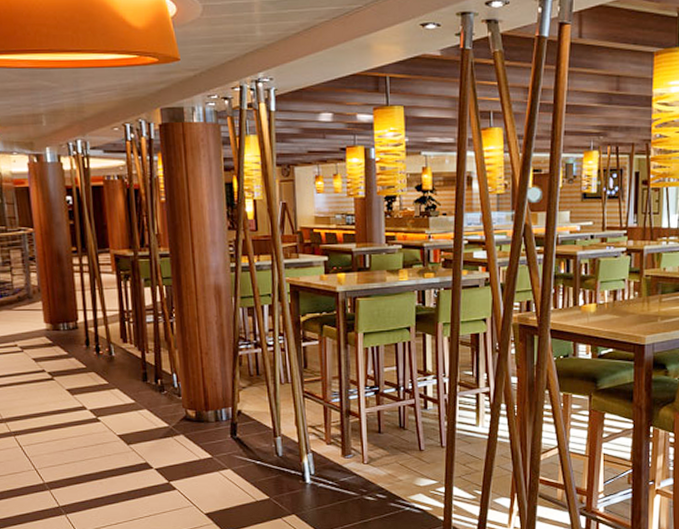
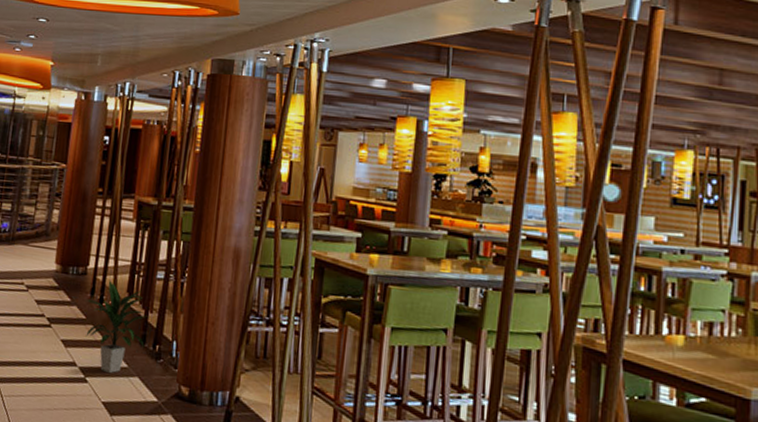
indoor plant: none [81,330,147,410] -> present [85,280,147,373]

